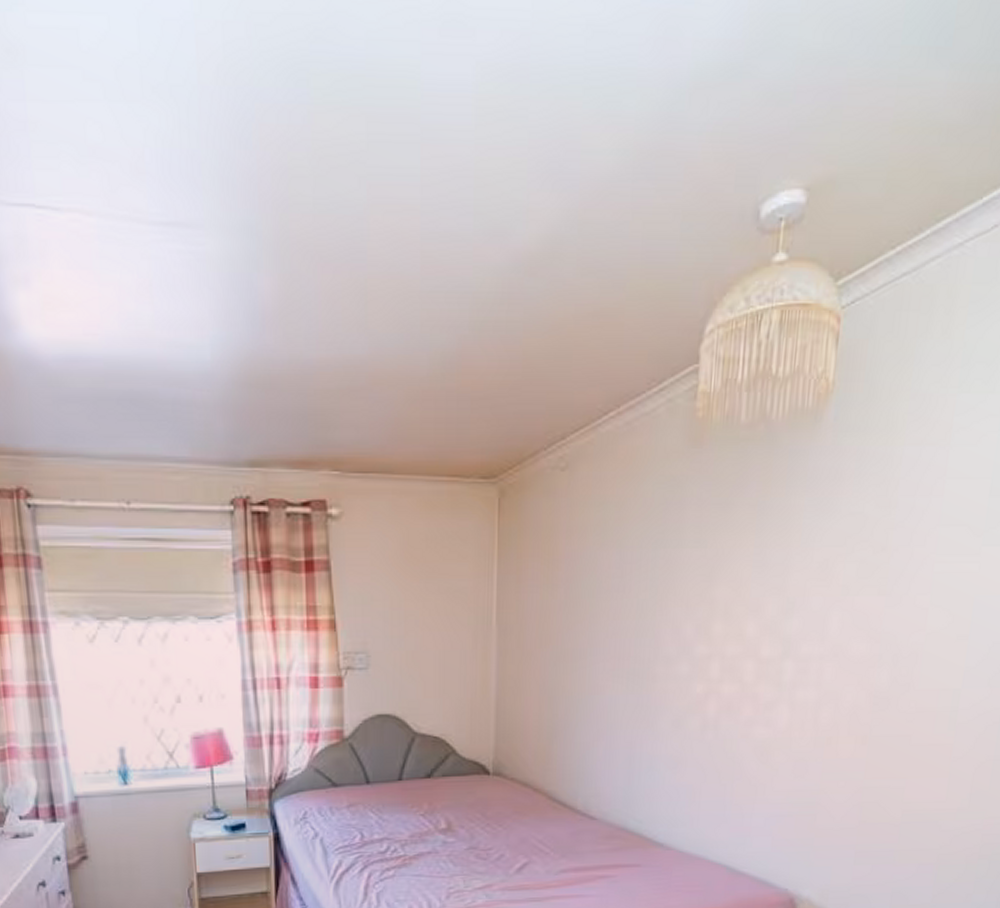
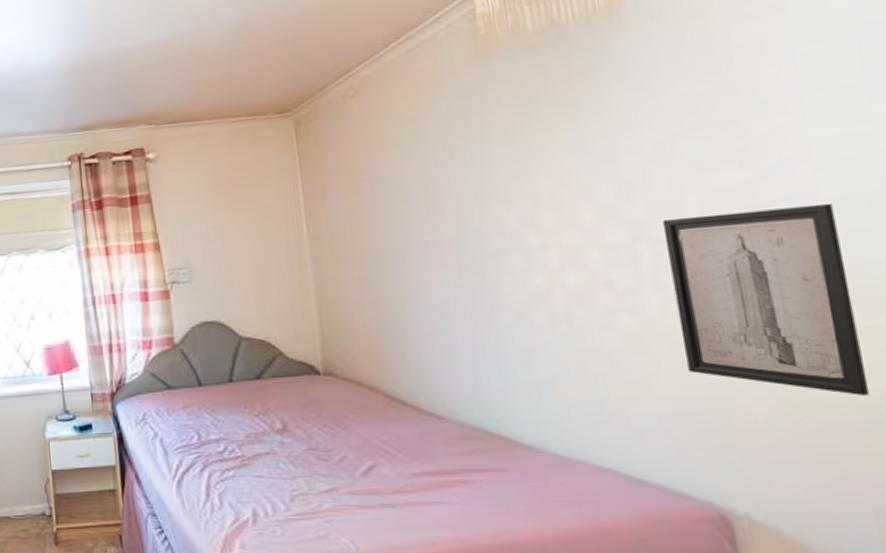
wall art: none [796,634,933,802] -> present [662,203,870,396]

